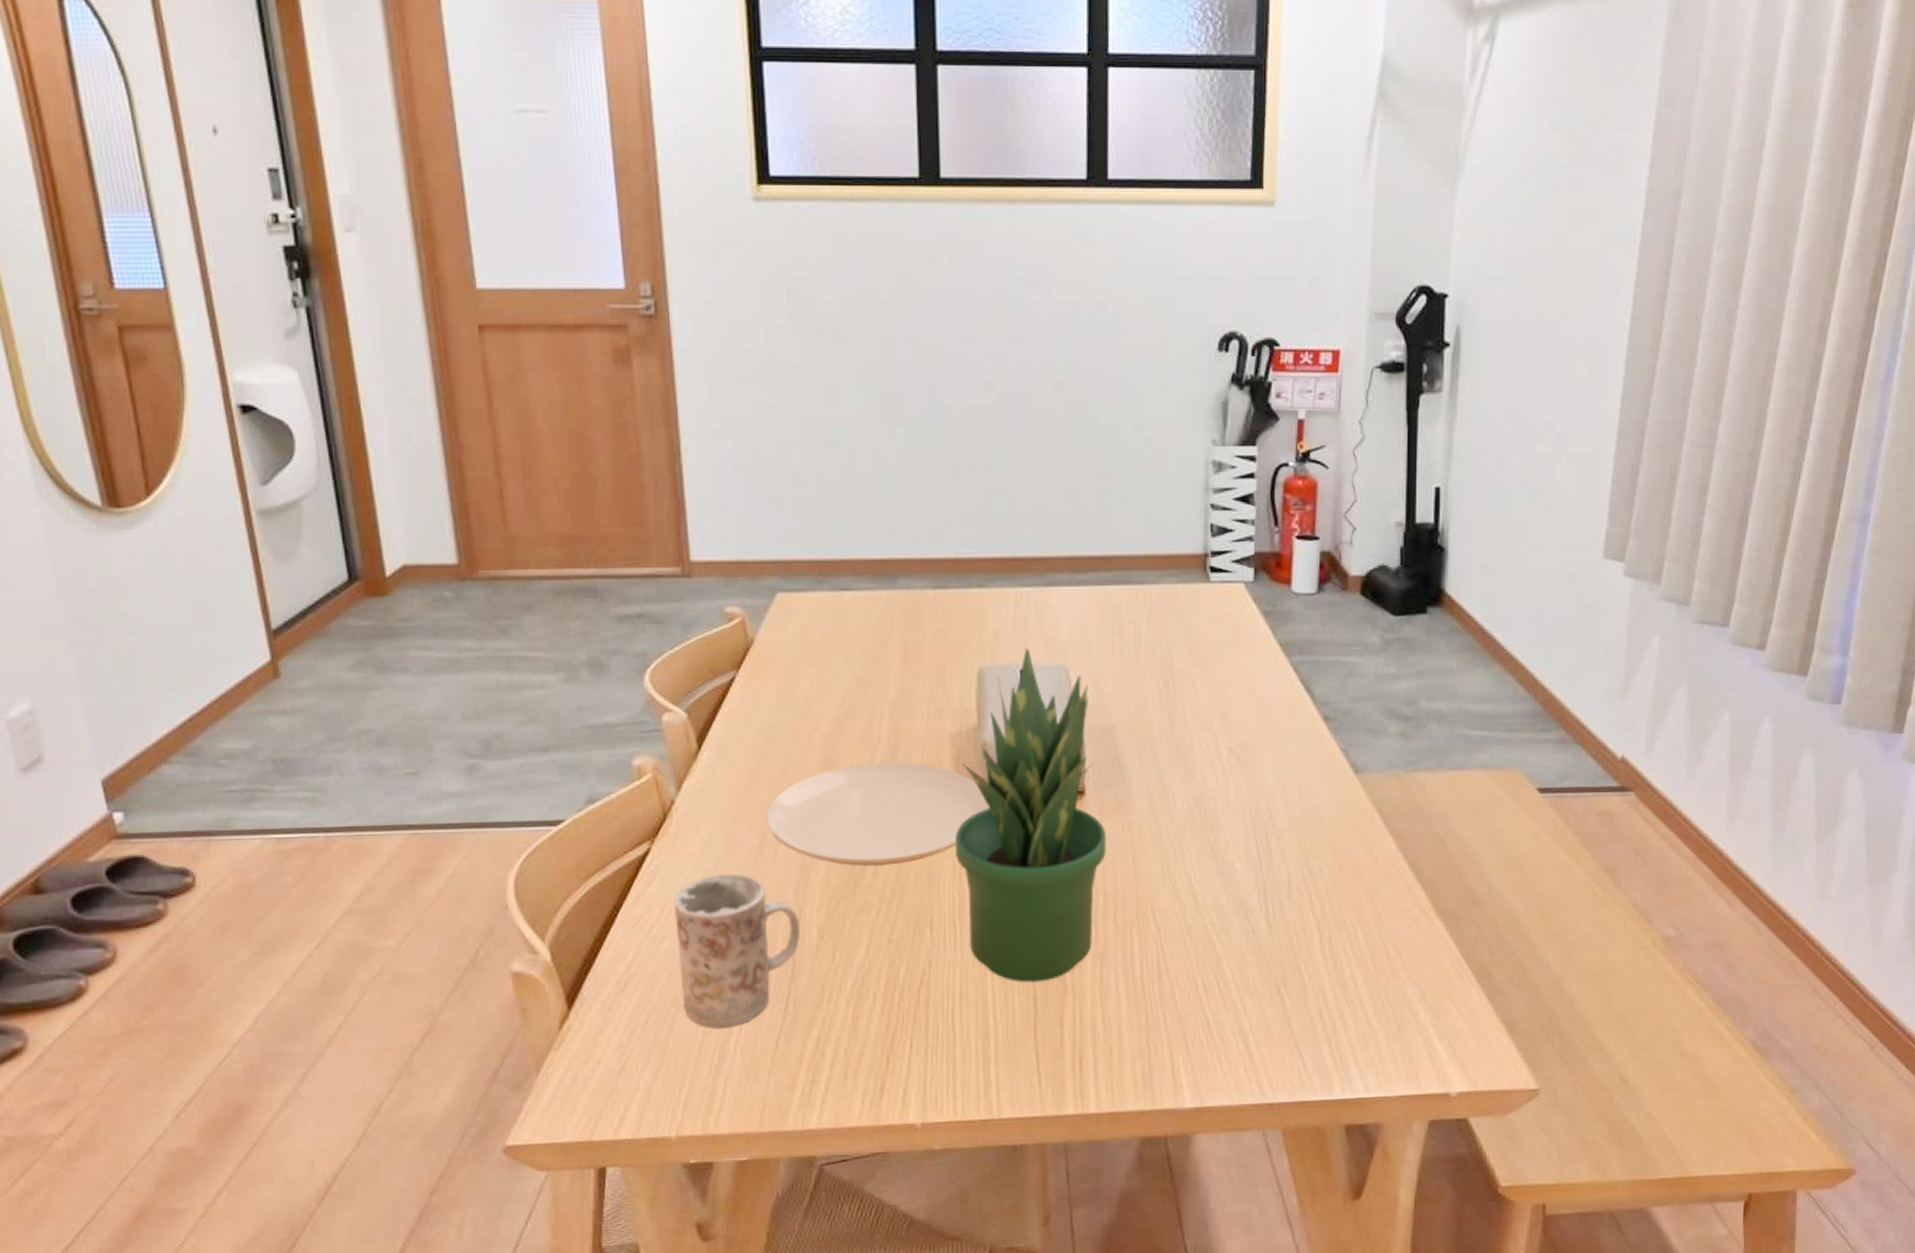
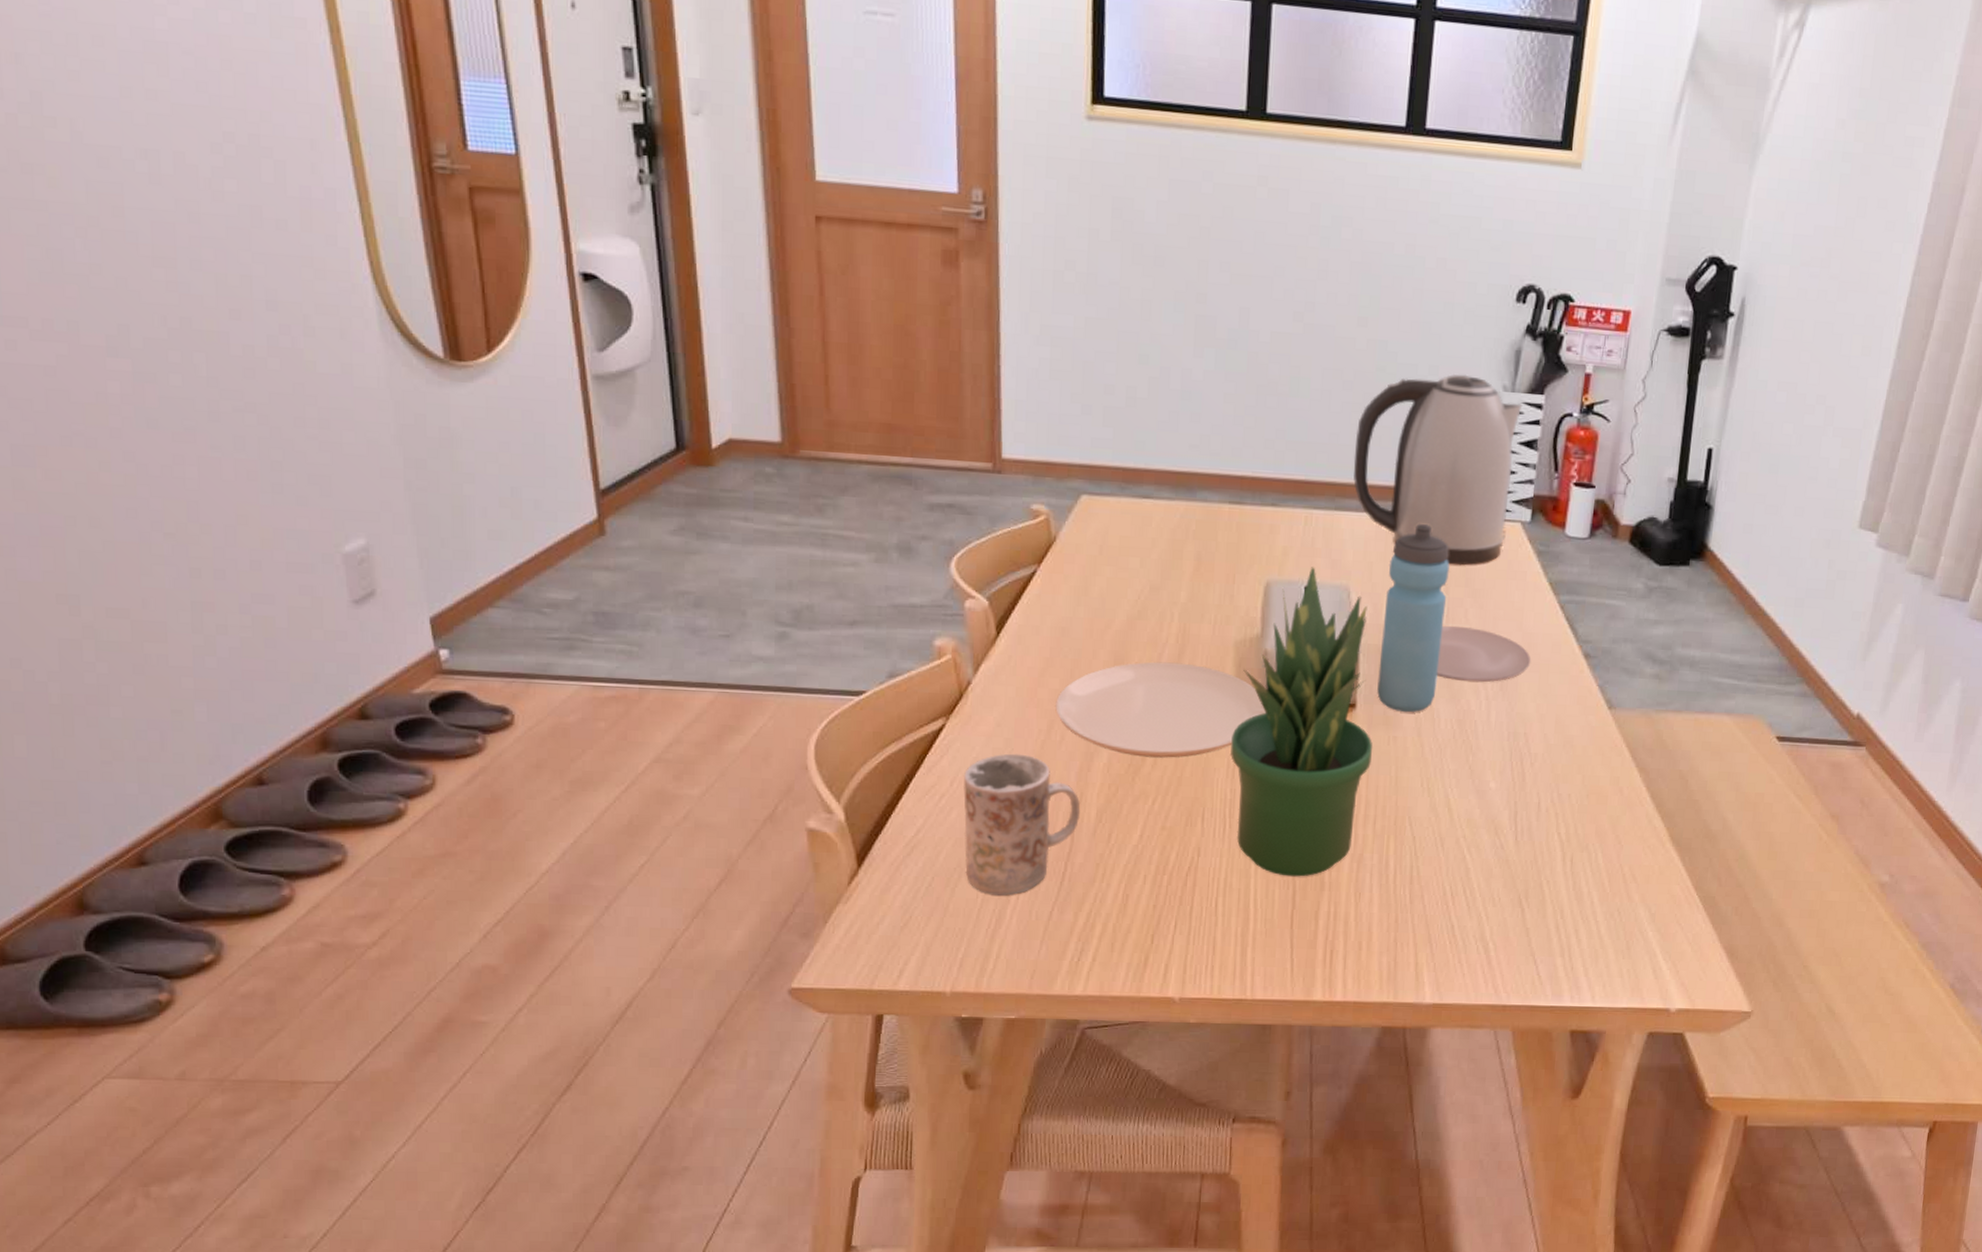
kettle: none [1060,431,1235,634] -> present [1353,373,1523,566]
water bottle: none [1106,593,1172,796] -> present [1377,524,1450,713]
plate: none [1167,699,1268,757] -> present [1436,626,1531,683]

